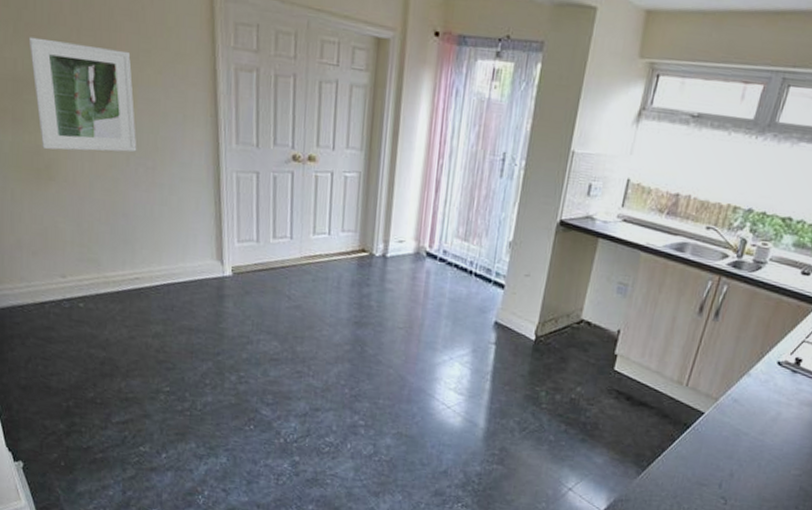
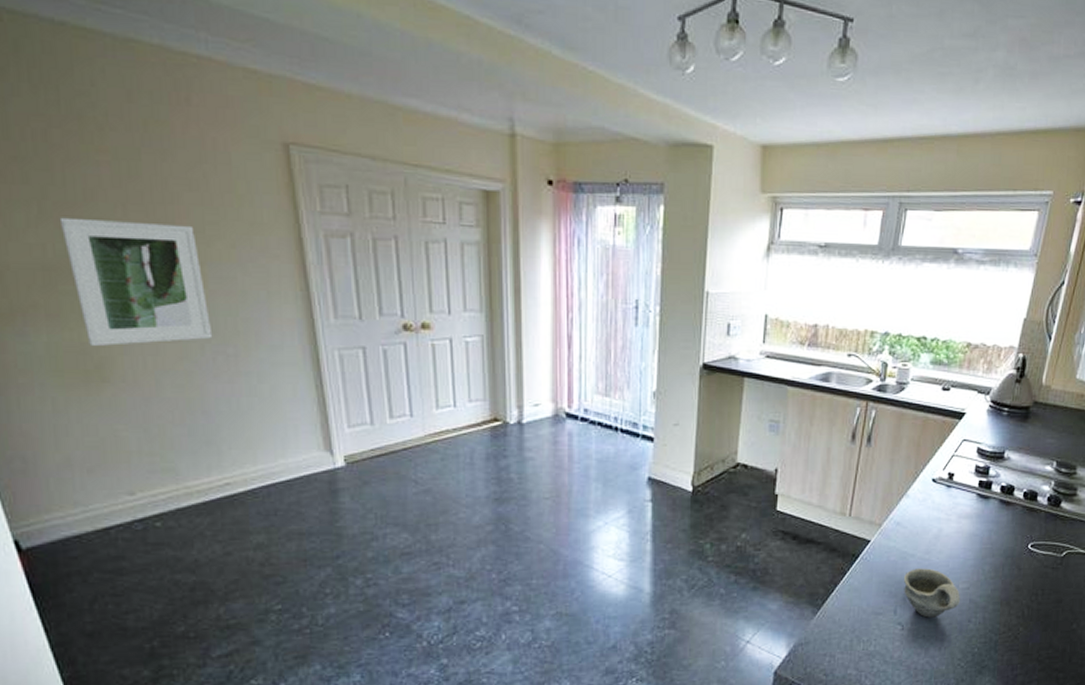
cup: none [731,447,791,498] -> present [903,568,960,618]

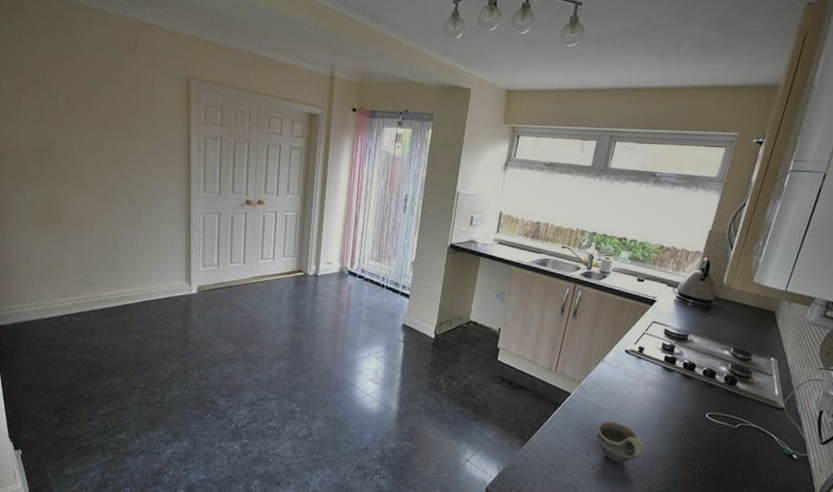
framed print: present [59,217,213,347] -> none [51,118,128,201]

